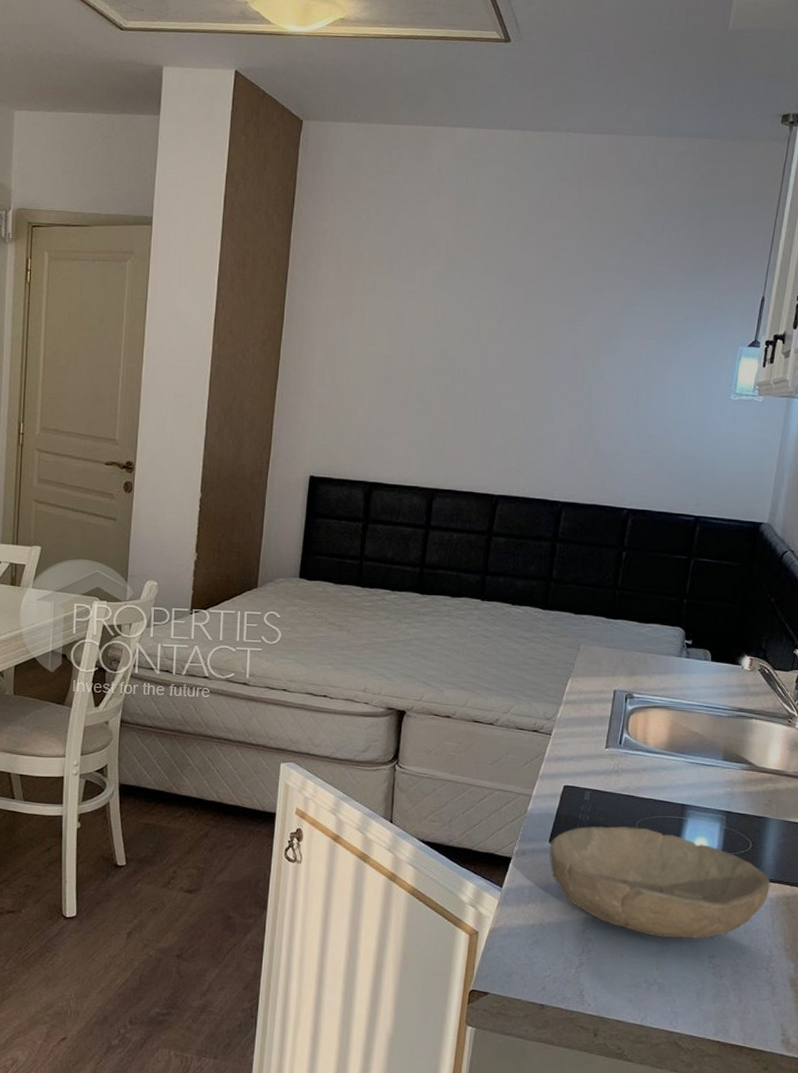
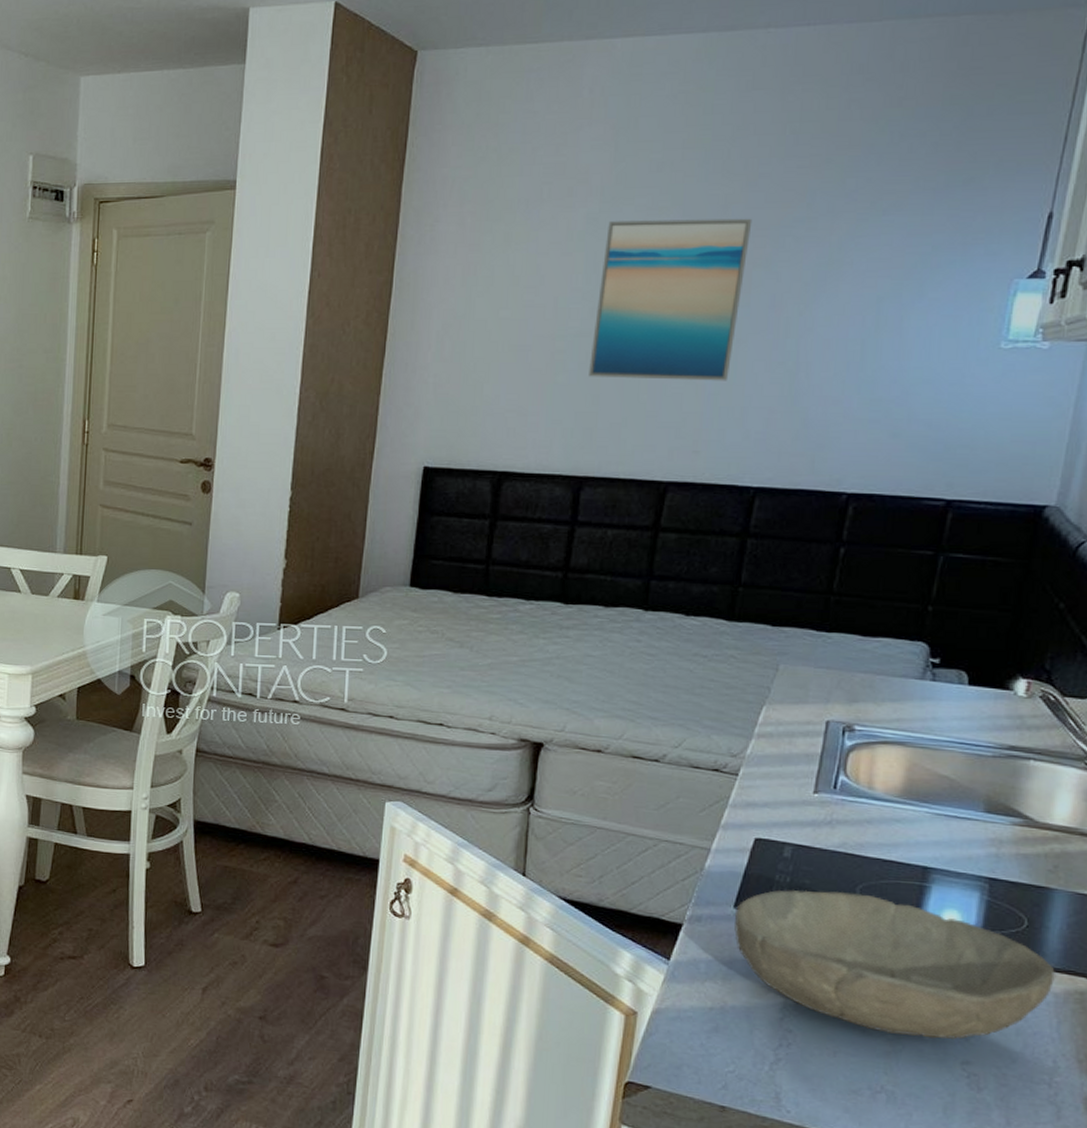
wall art: none [438,278,559,415] -> present [589,218,753,381]

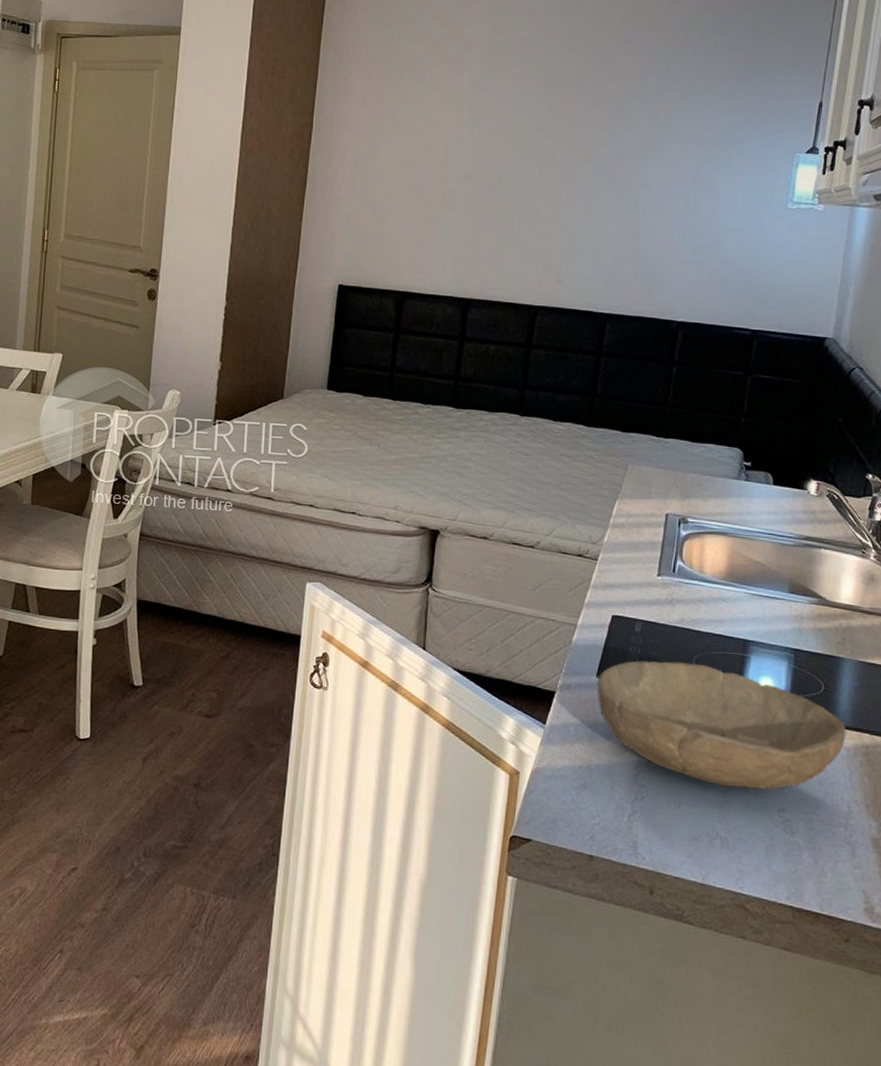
wall art: present [589,218,753,381] -> none [473,85,600,224]

